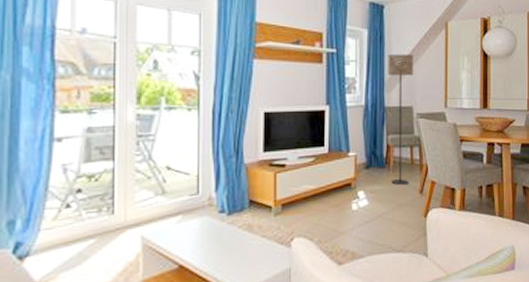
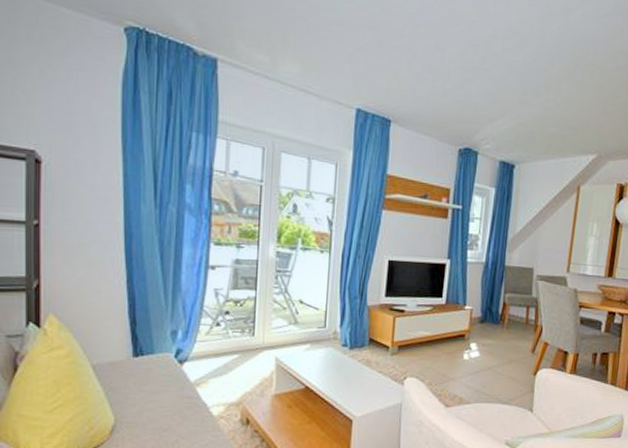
floor lamp: present [388,54,414,186] -> none [505,214,540,343]

